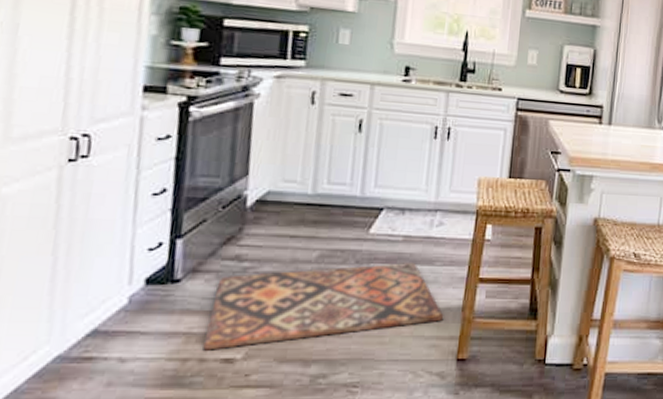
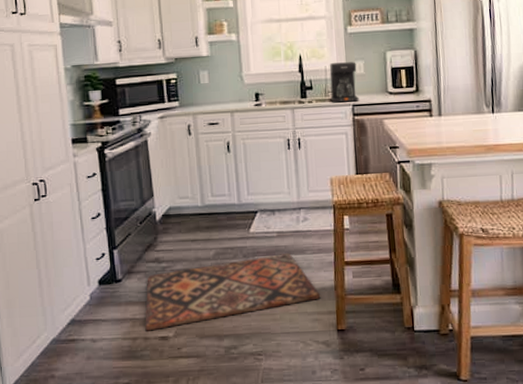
coffee maker: none [493,47,529,95] -> present [329,62,359,103]

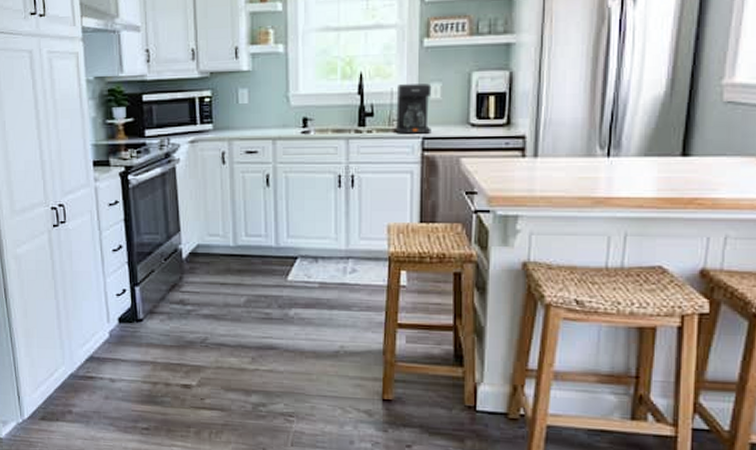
doormat: present [145,252,321,331] -> none [166,307,366,377]

